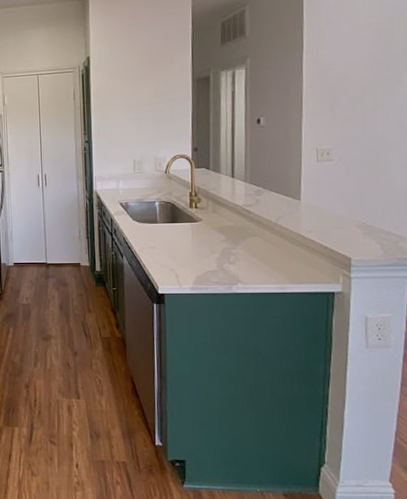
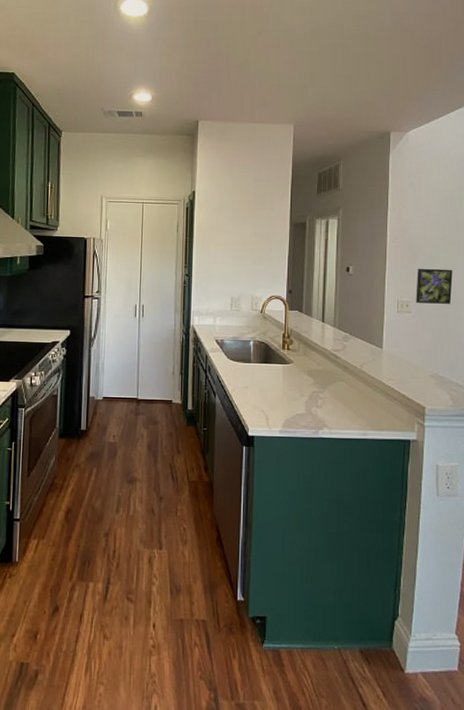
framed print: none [338,110,382,150] -> present [416,268,453,304]

